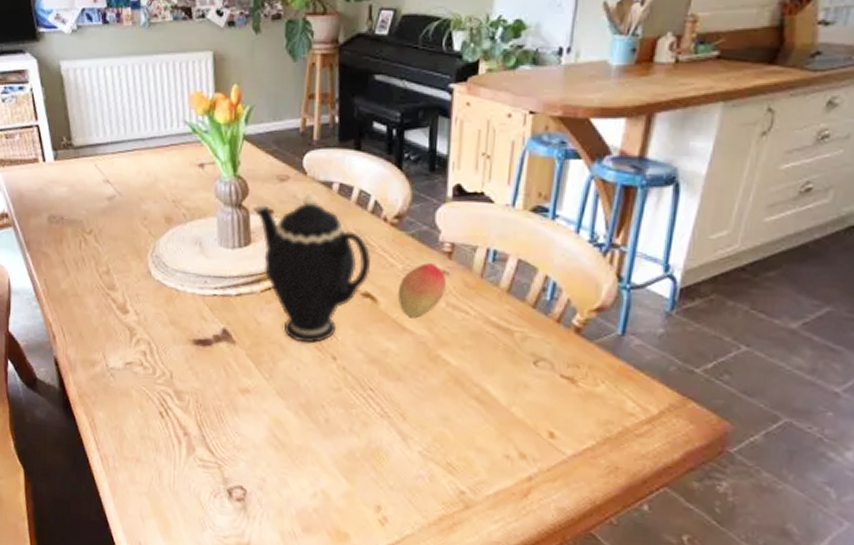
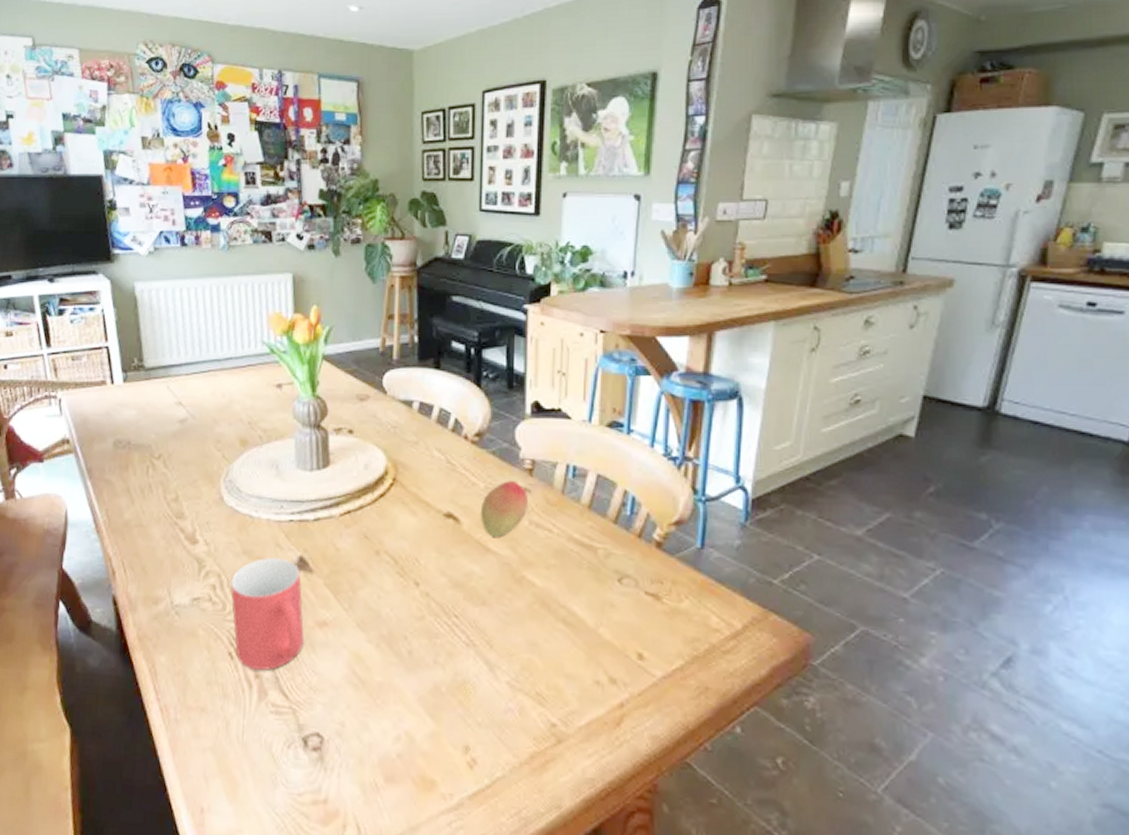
mug: none [160,328,228,430] -> present [230,557,304,671]
teapot: present [254,193,370,343] -> none [333,412,452,568]

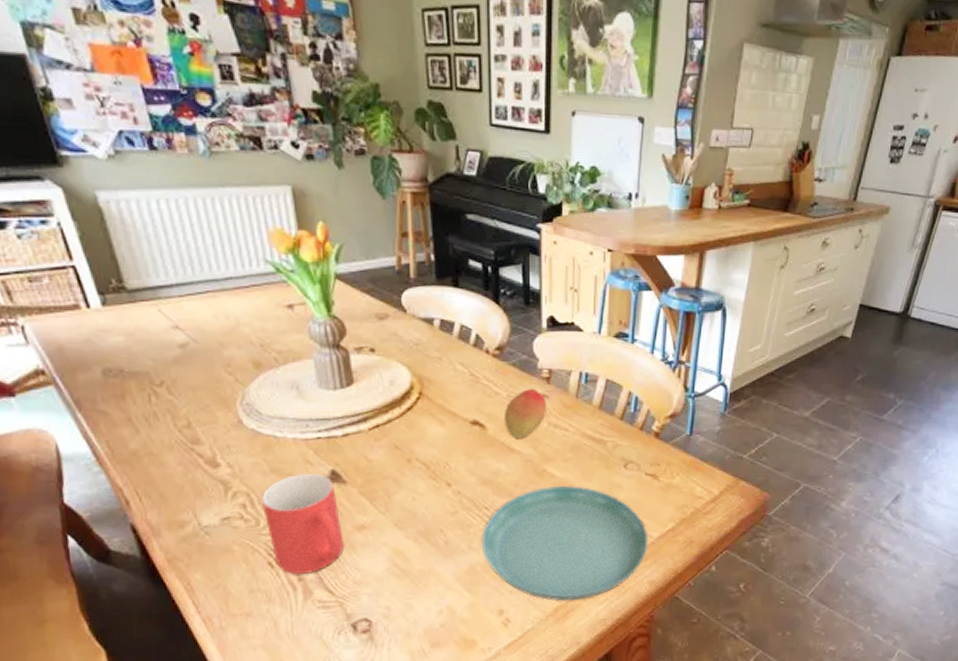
saucer: none [448,597,650,748] -> present [481,486,649,601]

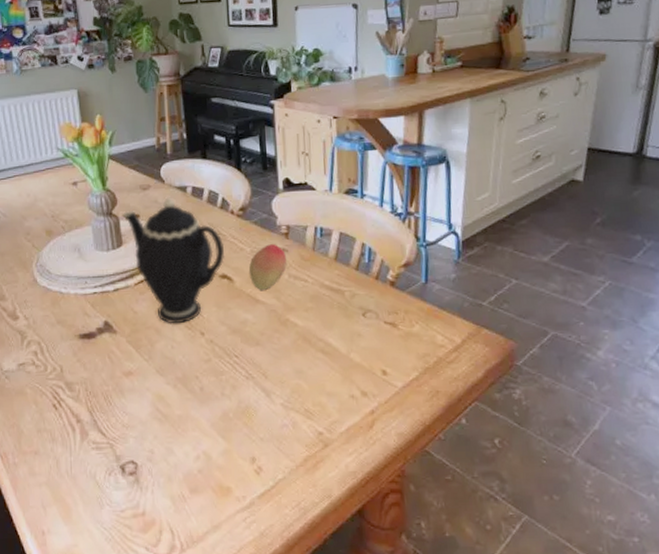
mug: present [262,473,344,574] -> none [49,324,114,416]
teapot: none [354,330,476,474] -> present [123,197,224,324]
saucer: present [481,486,649,601] -> none [232,334,393,451]

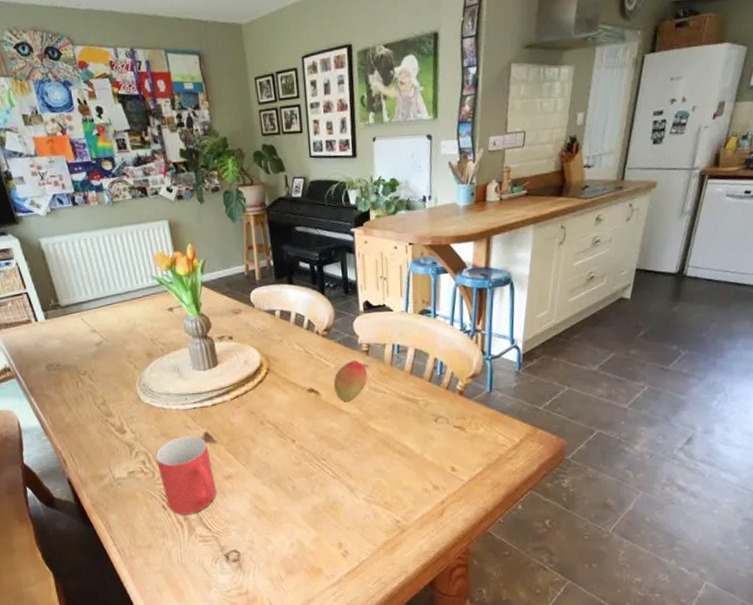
mug: none [49,324,114,416] -> present [156,435,216,515]
teapot: present [123,197,224,324] -> none [217,320,311,434]

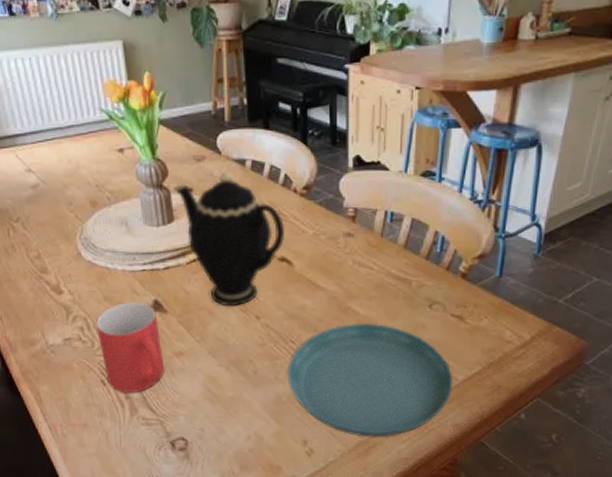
teapot: none [217,320,311,434] -> present [174,171,284,307]
saucer: none [321,438,461,536] -> present [287,324,453,438]
fruit: present [333,360,367,402] -> none [310,228,351,276]

